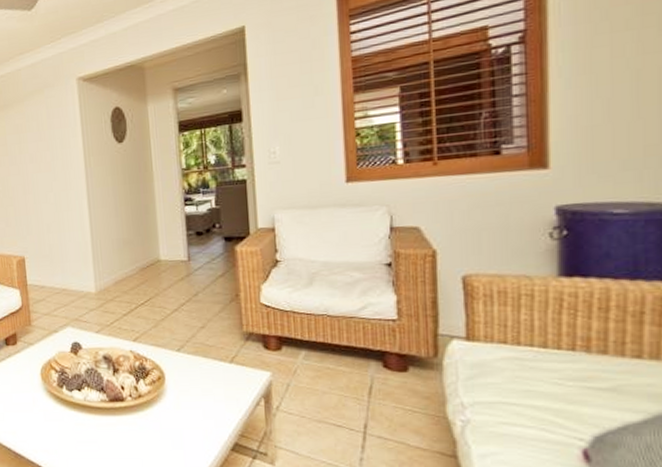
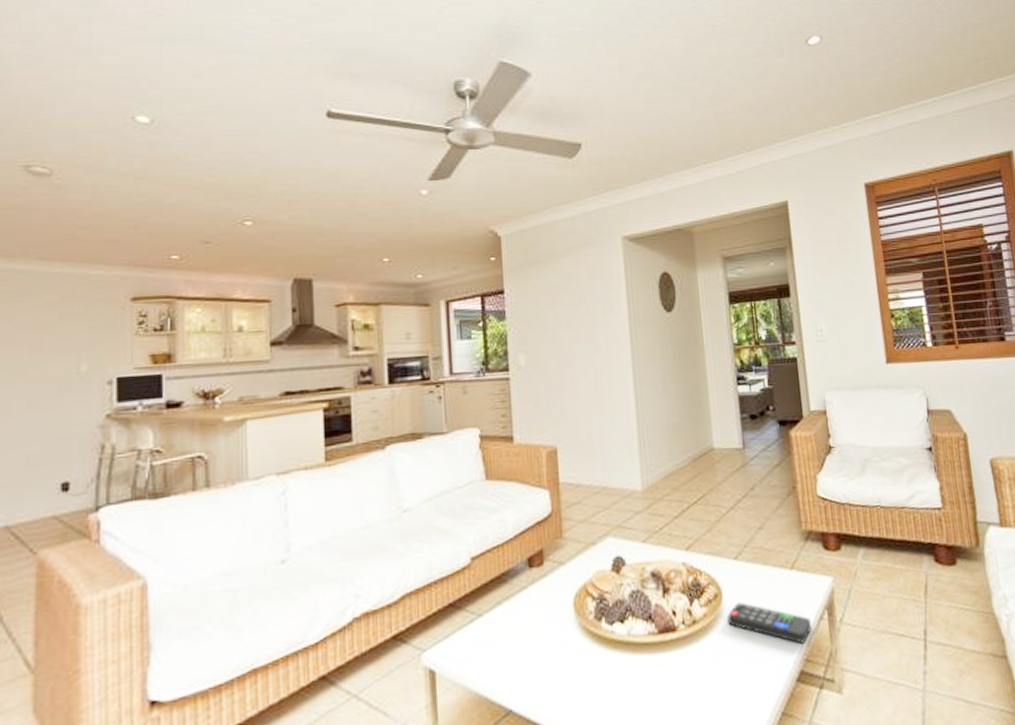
remote control: none [169,385,249,423] -> present [727,602,812,644]

